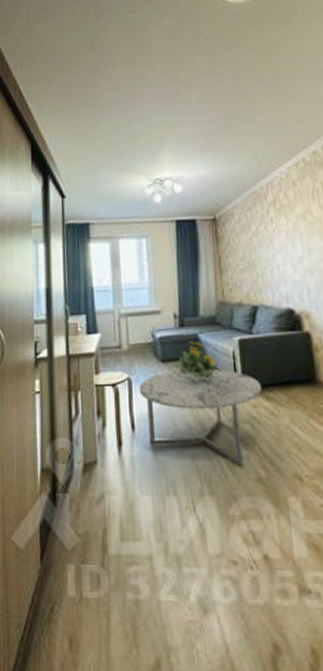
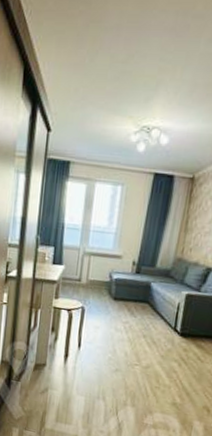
coffee table: present [139,369,262,466] -> none [89,308,196,392]
flowering plant: present [174,341,216,380] -> none [123,287,161,322]

